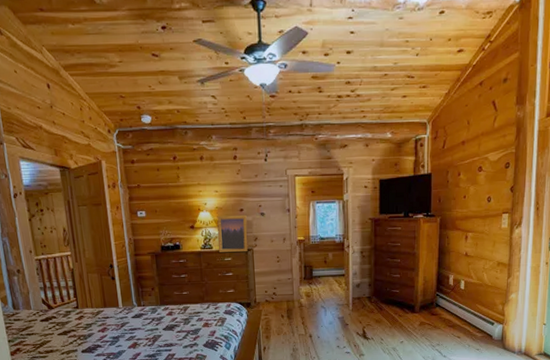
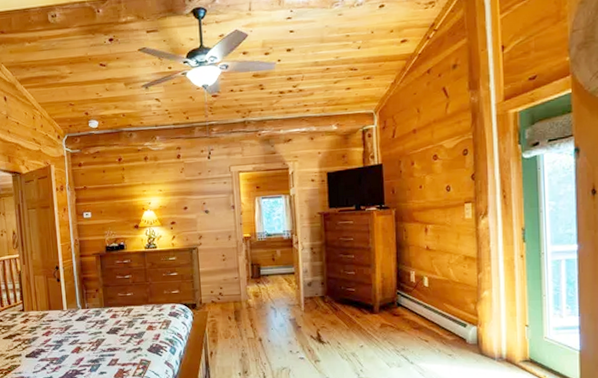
picture frame: present [217,214,248,253] -> none [161,213,193,253]

